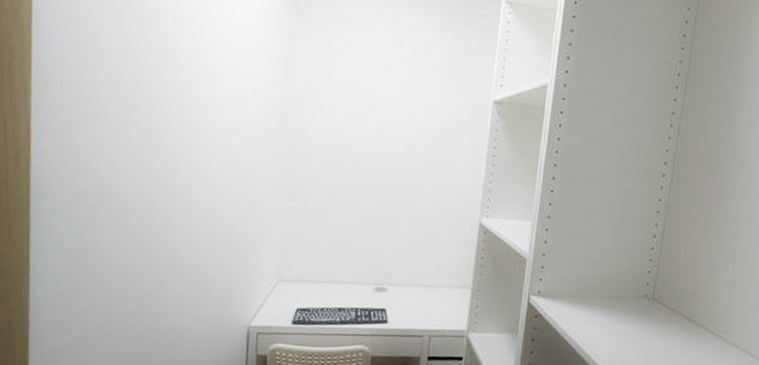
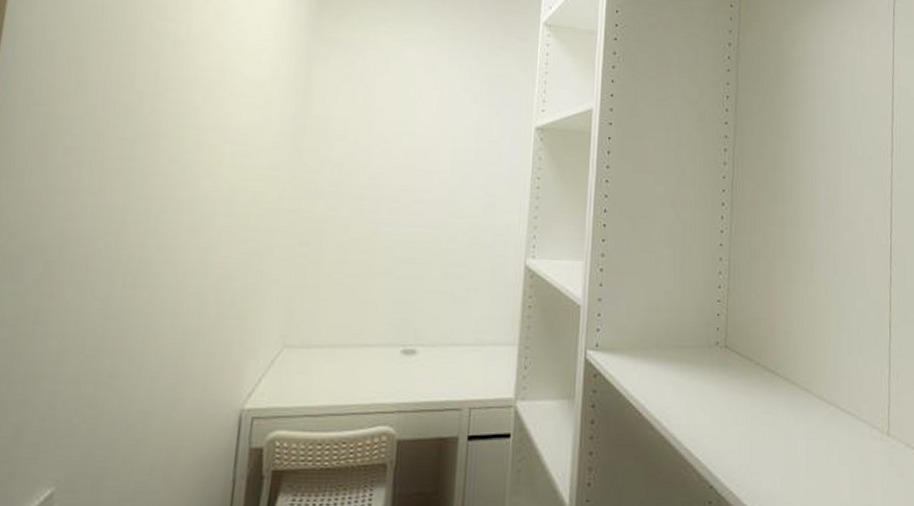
keyboard: present [292,306,388,325] -> none [297,375,418,403]

